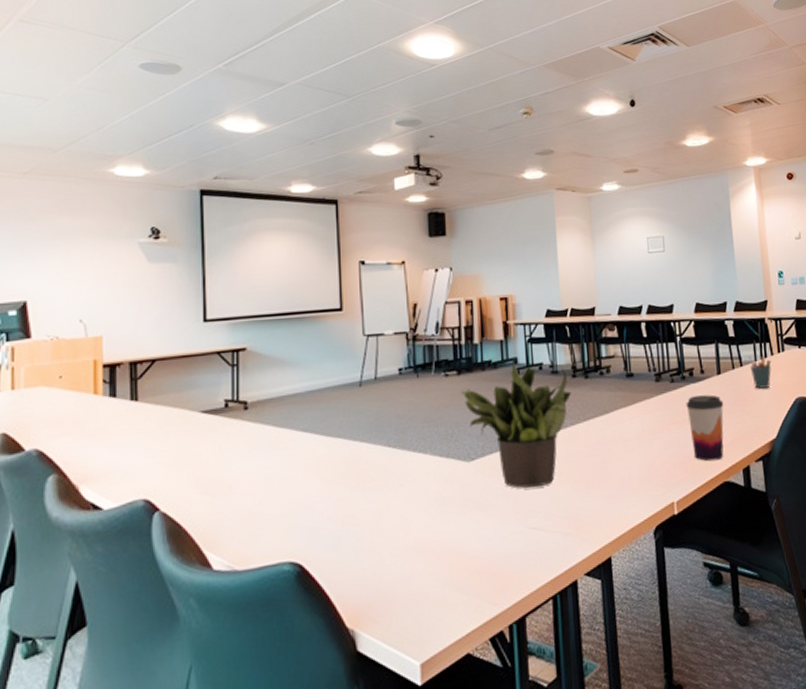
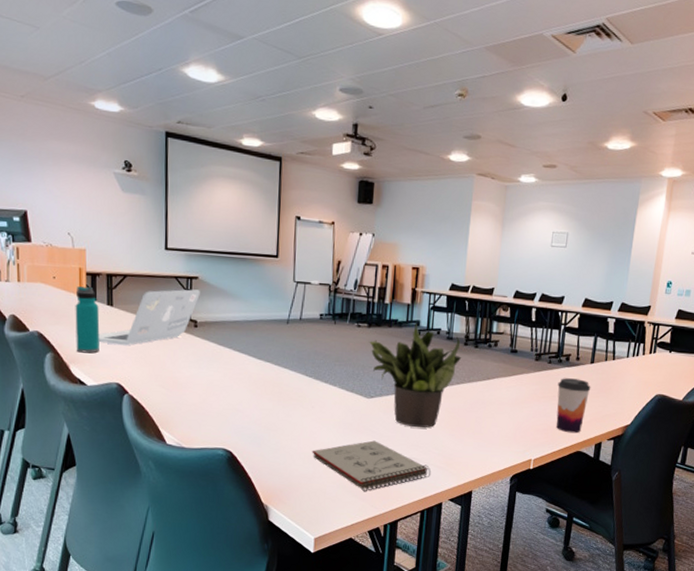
water bottle: none [87,382,121,468] -> present [75,286,100,353]
laptop: none [119,363,249,450] -> present [98,289,200,346]
notepad: none [405,514,557,586] -> present [312,440,431,492]
pen holder: present [748,355,772,389] -> none [621,351,642,382]

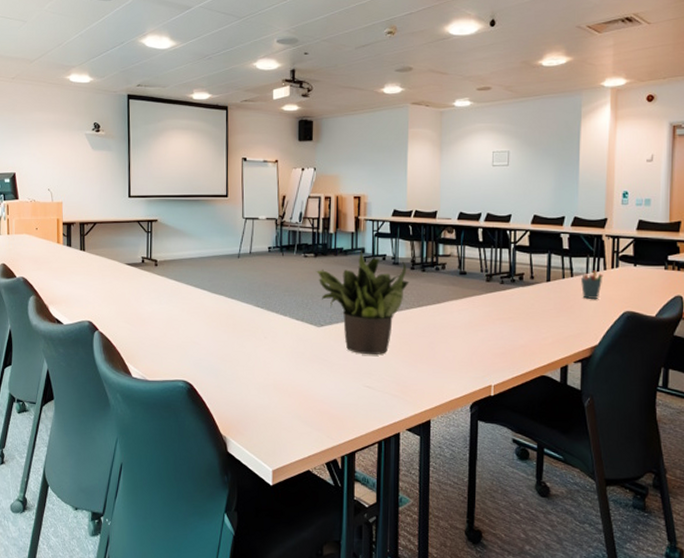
water bottle: present [75,286,100,353] -> none [53,235,74,295]
laptop: present [98,289,200,346] -> none [73,231,159,286]
notepad: present [312,440,431,492] -> none [266,369,385,422]
coffee cup: present [556,378,591,434] -> none [513,298,550,357]
pen holder: none [621,351,642,382] -> present [580,267,604,299]

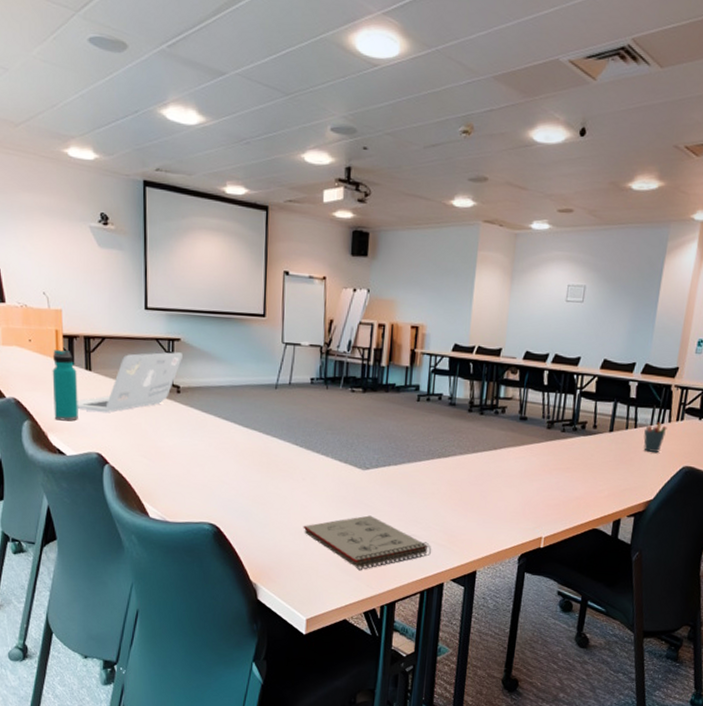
water bottle: none [53,235,74,295] -> present [52,350,78,421]
laptop: none [73,231,159,286] -> present [77,352,183,413]
notepad: none [266,369,385,422] -> present [303,515,431,571]
potted plant: present [315,251,409,355] -> none [363,388,466,503]

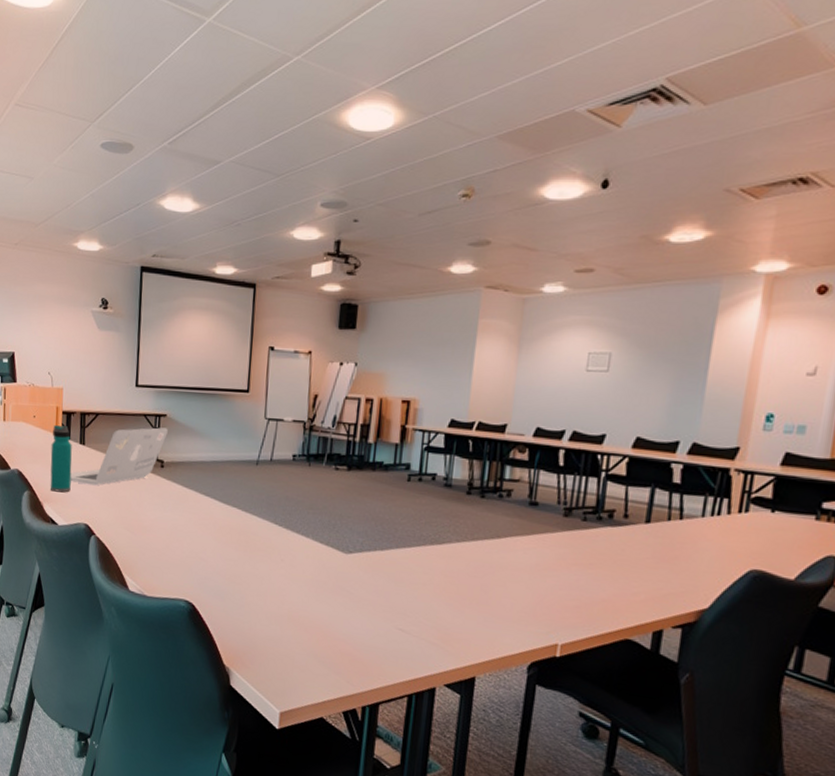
notepad: present [303,515,431,571] -> none [279,603,421,665]
pen holder: present [643,418,668,452] -> none [692,508,726,551]

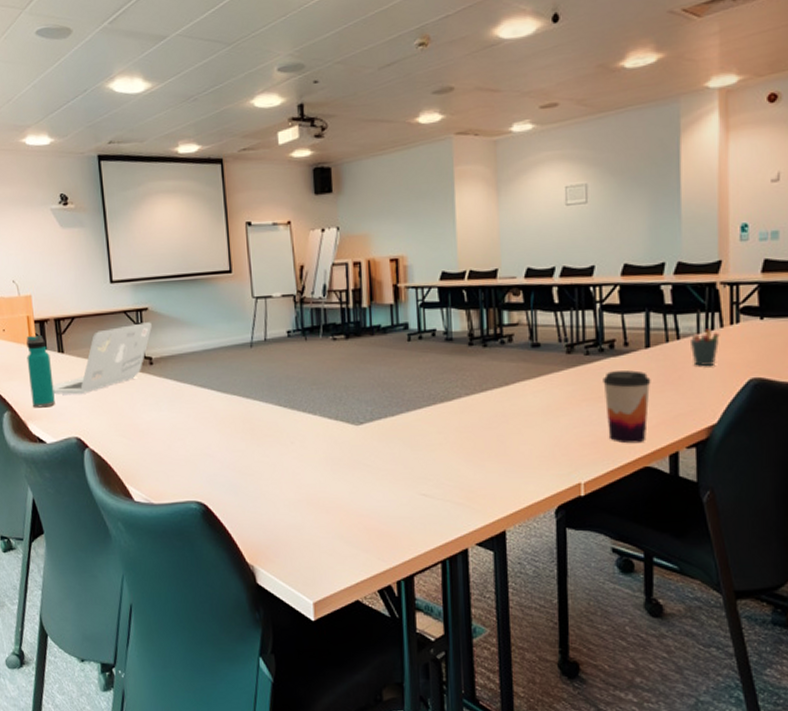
coffee cup: none [593,540,646,616] -> present [603,370,651,444]
pen holder: none [692,508,726,551] -> present [689,326,720,366]

